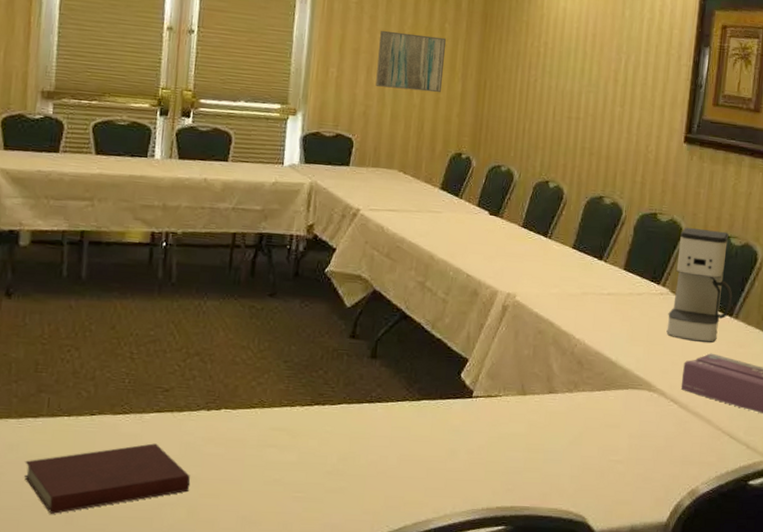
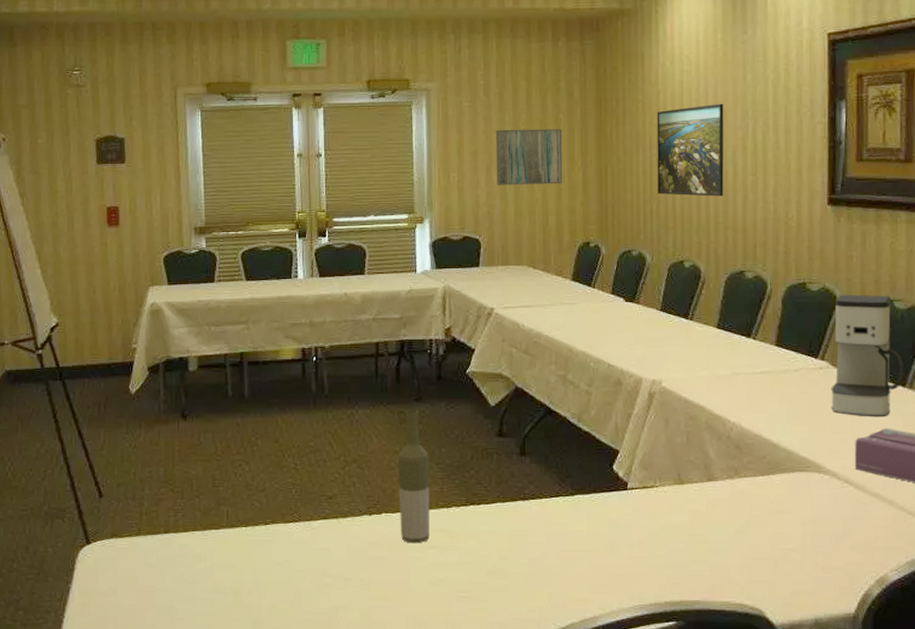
notebook: present [24,443,191,514] -> none [212,549,361,619]
bottle: none [239,303,278,442] -> present [397,408,429,544]
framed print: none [531,33,602,124] -> present [656,103,724,197]

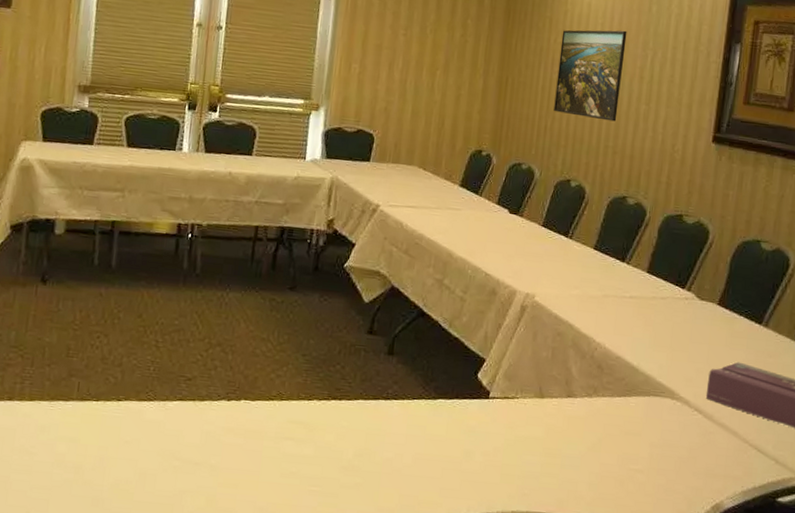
bottle: present [397,408,429,544] -> none [258,297,297,434]
wall art: present [496,128,563,185] -> none [397,26,468,90]
coffee maker: present [831,294,904,417] -> none [691,230,763,352]

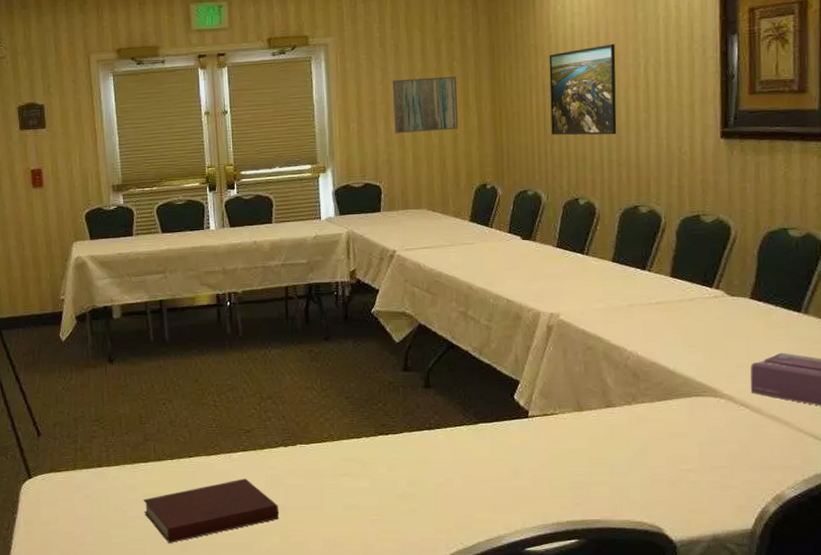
notebook: none [55,431,211,496] -> present [143,478,280,543]
wall art: none [397,26,468,90] -> present [393,76,459,133]

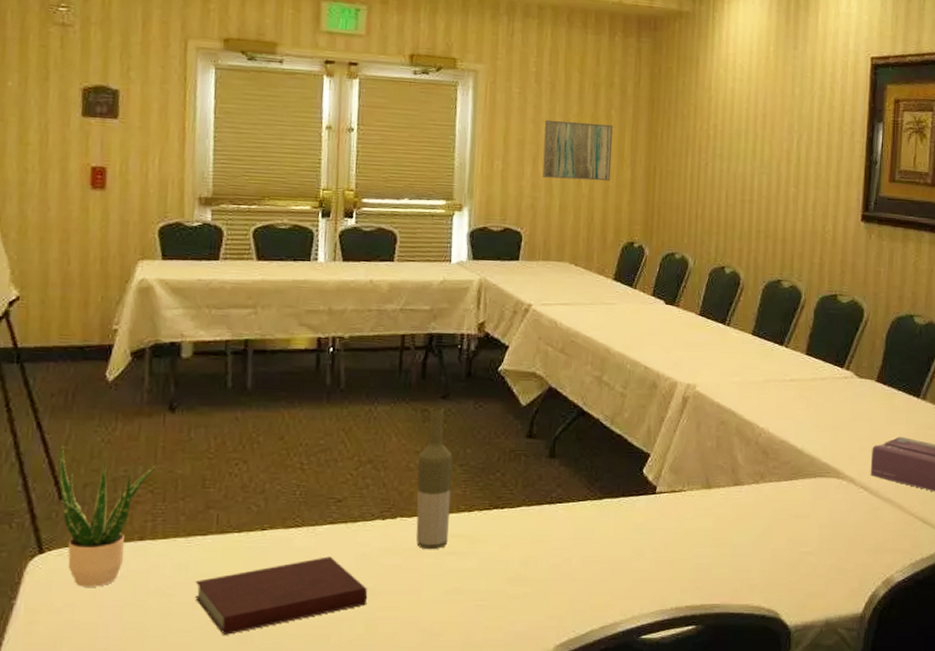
potted plant: none [34,393,104,504] -> present [58,445,156,587]
bottle: none [309,347,342,472] -> present [416,406,453,550]
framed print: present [549,43,617,136] -> none [704,114,772,206]

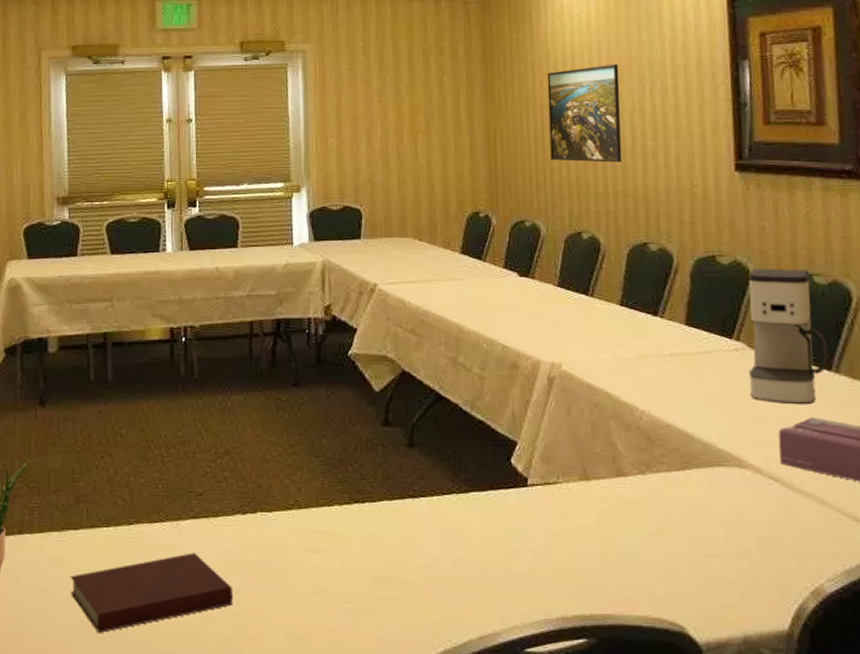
bottle: present [416,406,453,550] -> none [273,394,309,547]
wall art: present [542,119,613,182] -> none [377,91,449,151]
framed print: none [704,114,772,206] -> present [547,63,622,163]
coffee maker: none [852,307,919,426] -> present [748,268,828,405]

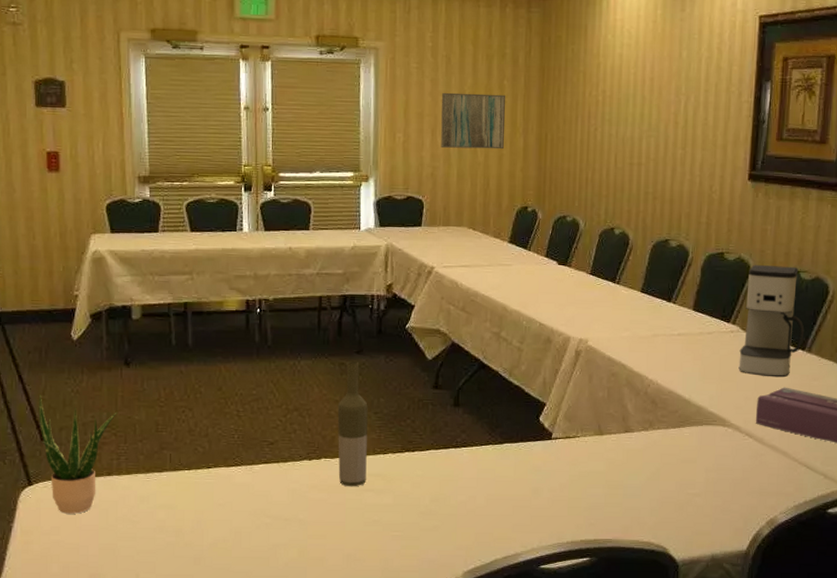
notebook: present [70,553,234,633] -> none [155,491,300,556]
bottle: none [273,394,309,547] -> present [337,360,368,487]
wall art: none [377,91,449,151] -> present [441,92,506,150]
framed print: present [547,63,622,163] -> none [593,78,660,168]

